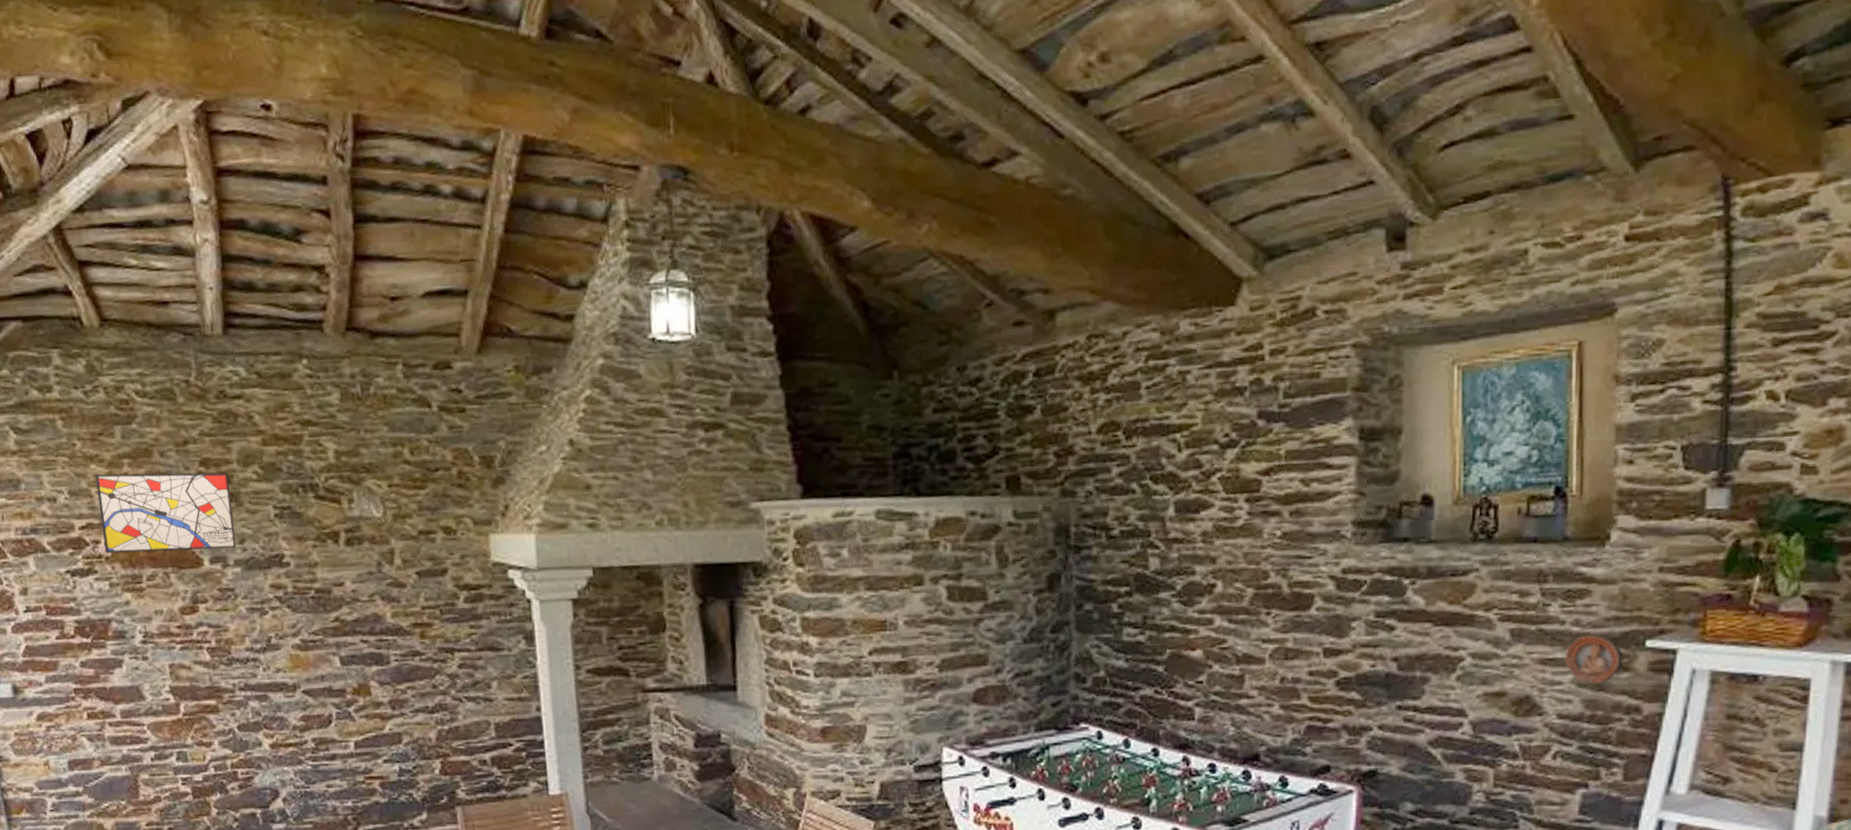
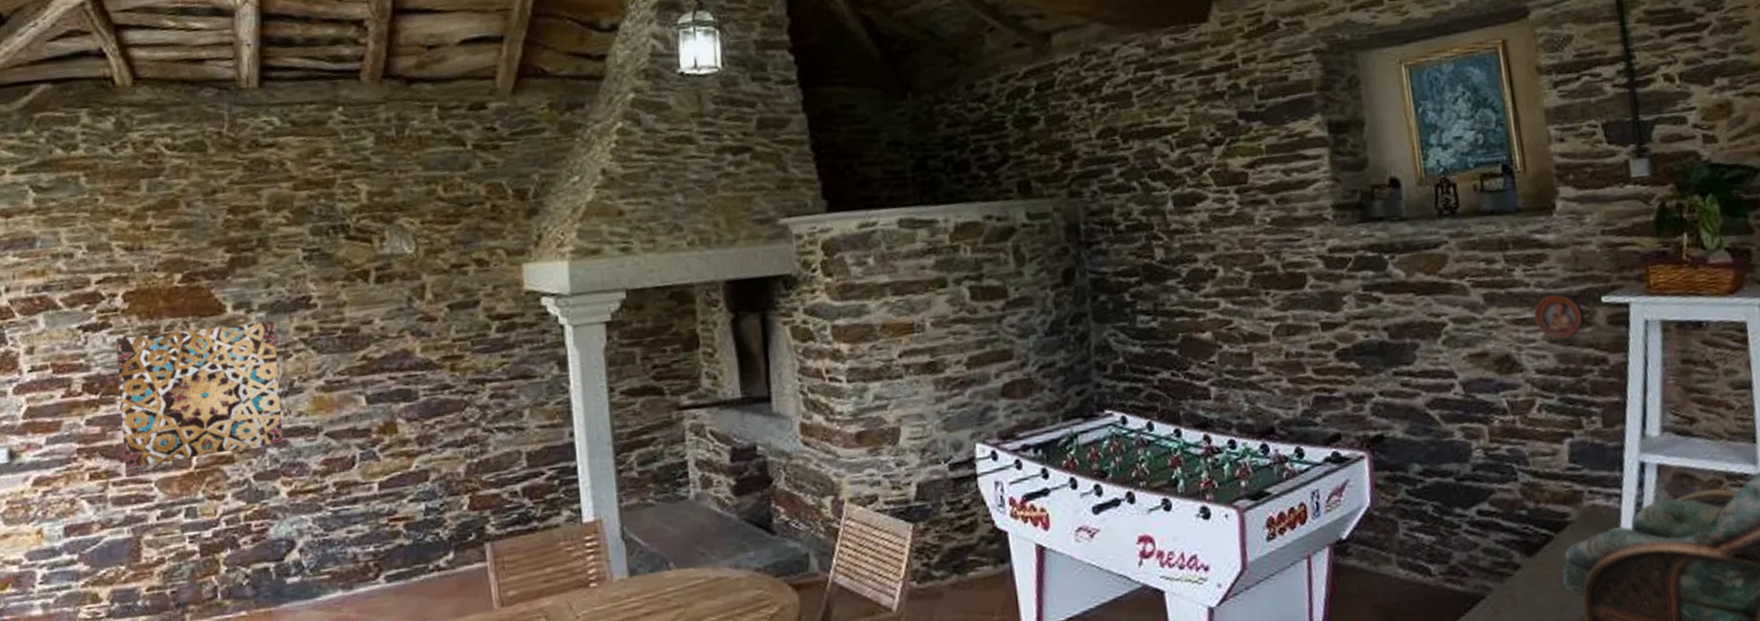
wall art: present [95,472,237,554] -> none [116,219,262,307]
wall art: none [102,577,264,711] -> present [116,320,284,469]

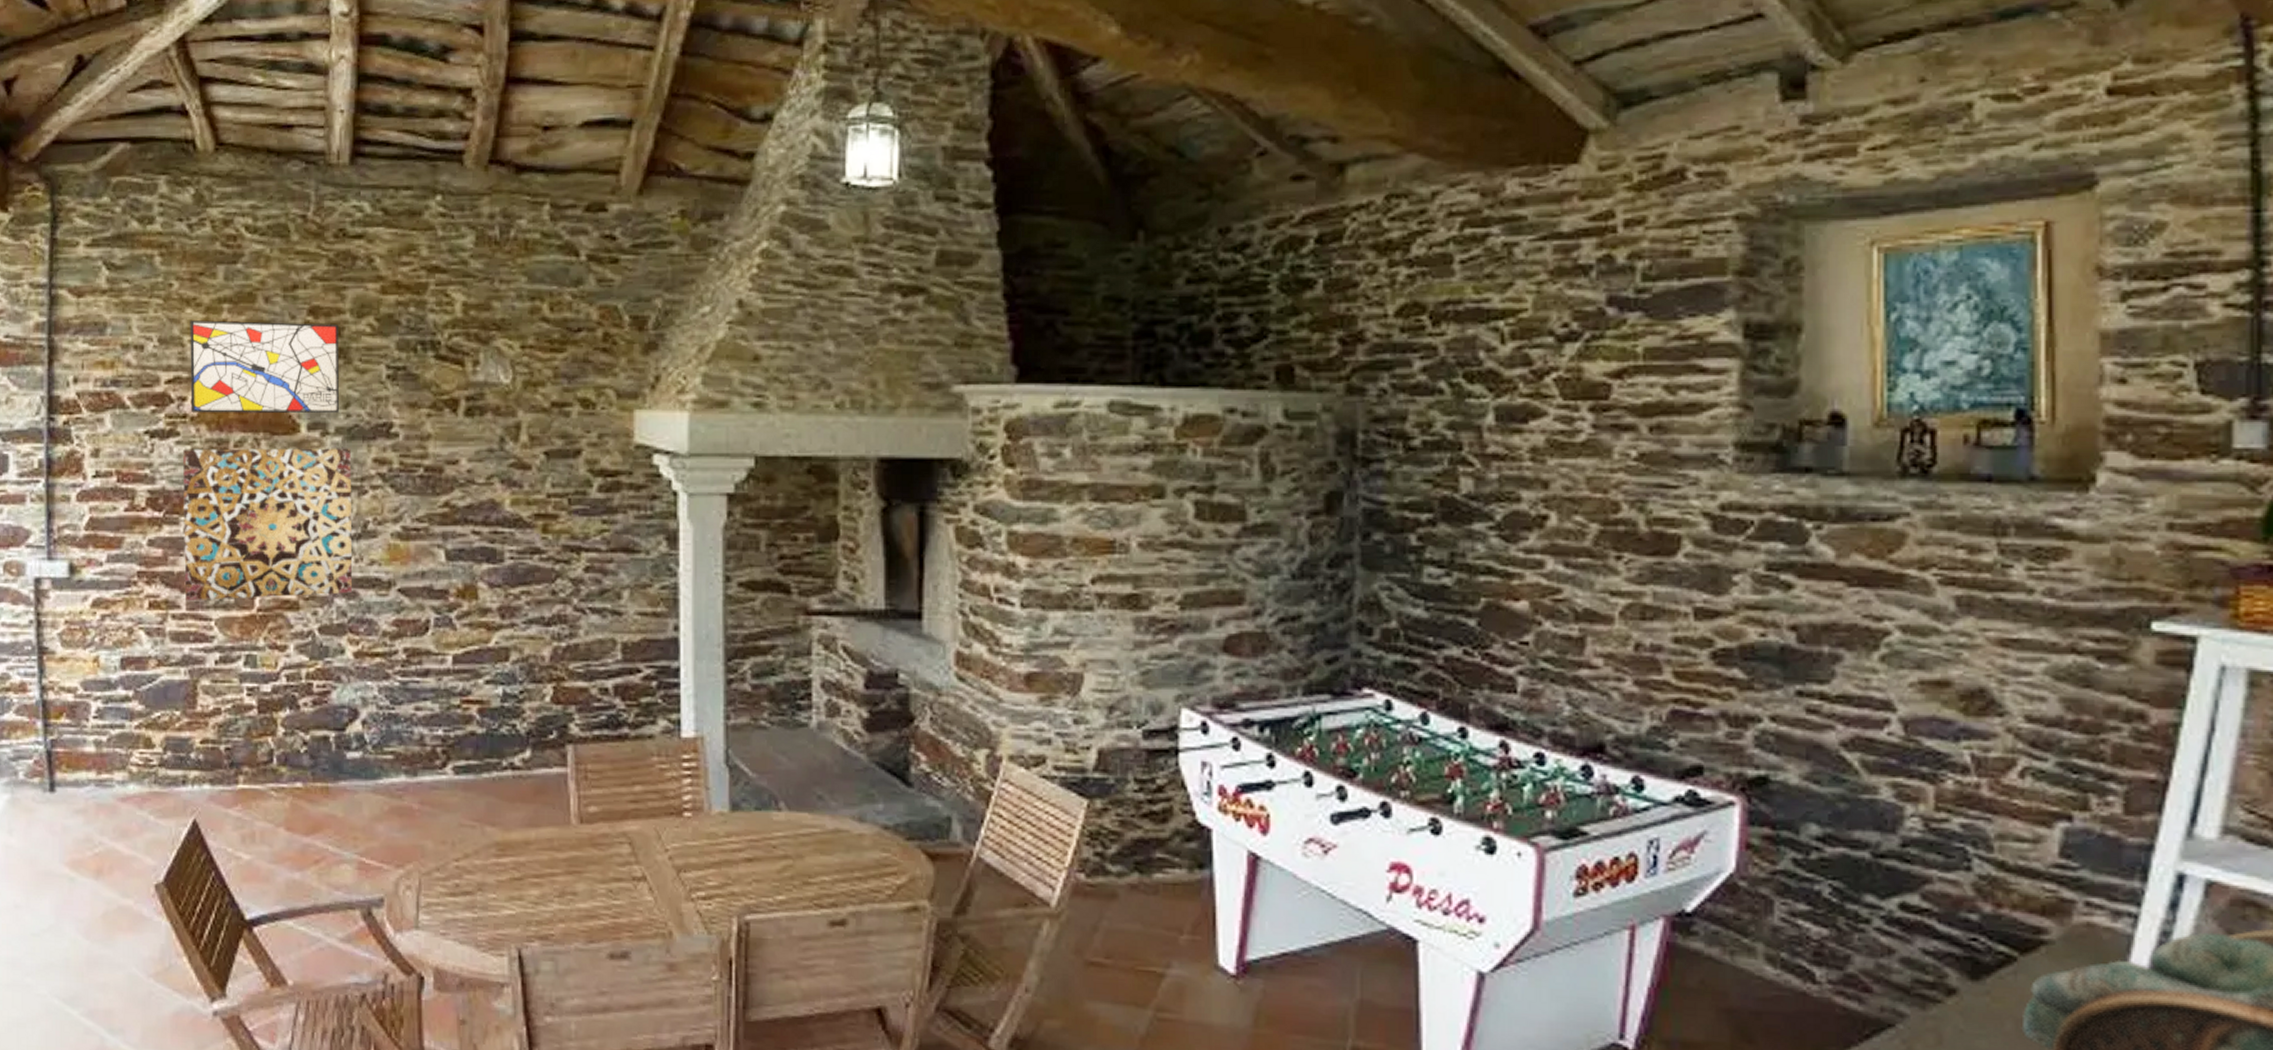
wall art: none [116,219,262,307] -> present [190,319,340,414]
relief medallion: present [1534,294,1586,340] -> none [2034,609,2120,678]

